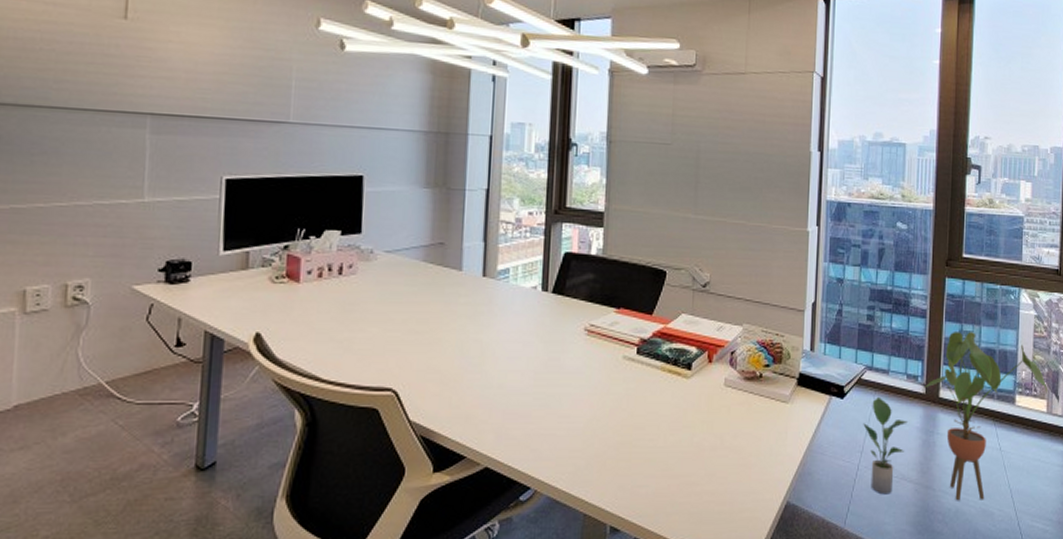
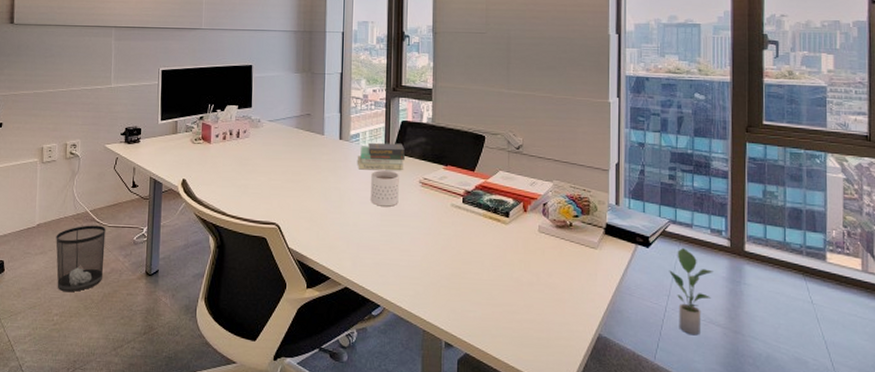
waste bin: none [46,403,132,503] -> present [56,225,106,293]
books: none [506,280,567,316] -> present [358,142,405,170]
mug: none [522,314,559,362] -> present [371,169,399,207]
house plant: present [923,332,1047,501] -> none [728,192,861,349]

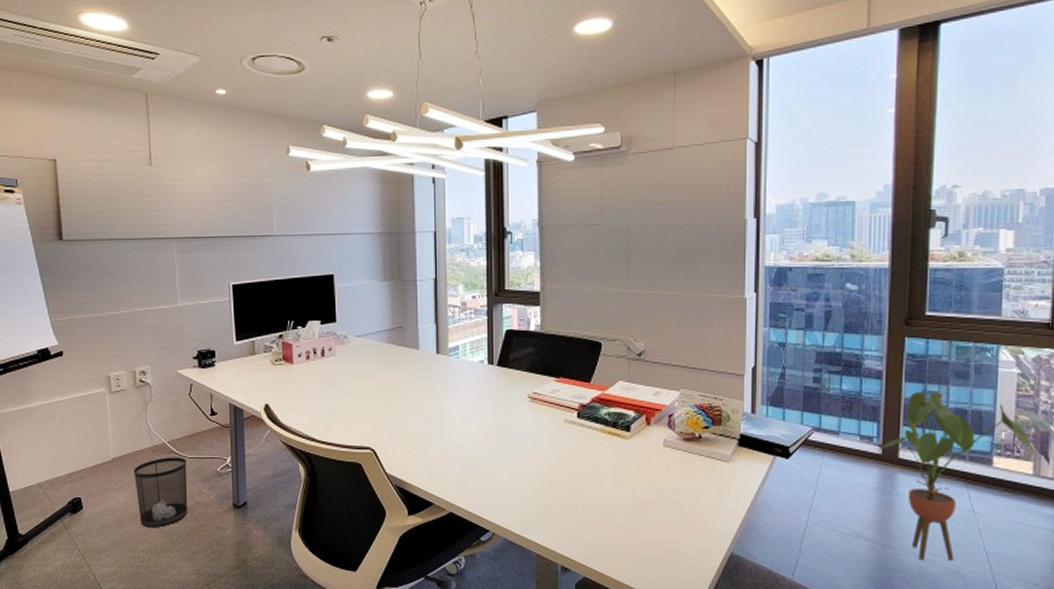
books: present [358,142,405,170] -> none [458,355,511,386]
mug: present [371,169,399,207] -> none [474,384,506,425]
potted plant: present [669,248,713,336] -> none [811,458,862,551]
house plant: none [728,192,861,349] -> present [879,392,1034,561]

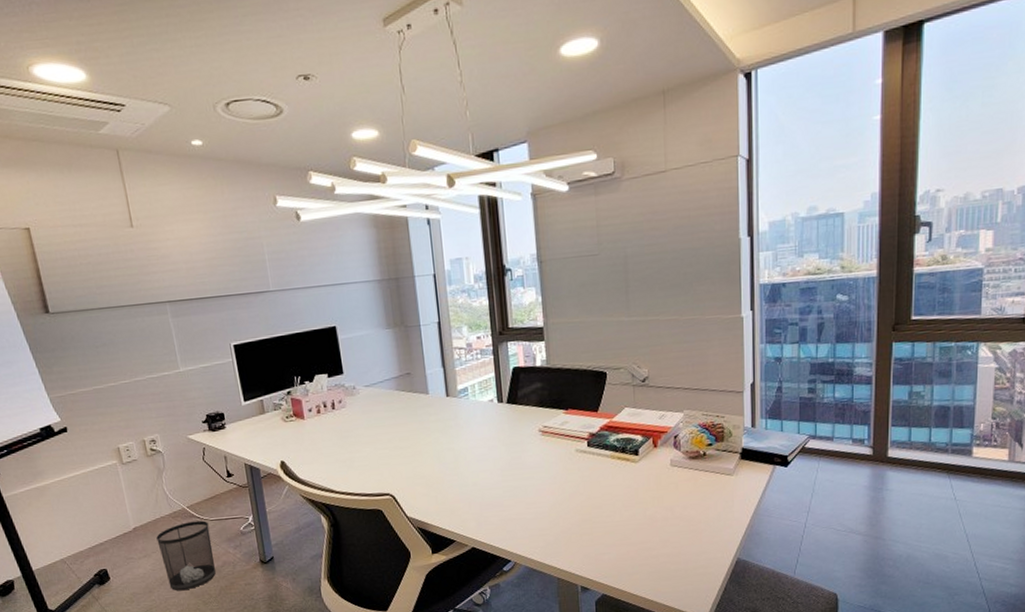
house plant: present [879,392,1034,561] -> none [870,392,1009,548]

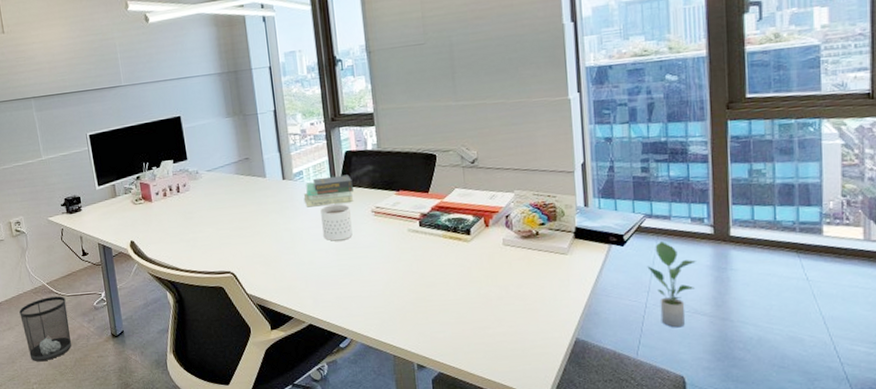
books: none [469,392,521,426] -> present [304,174,353,208]
mug: none [486,422,519,462] -> present [320,203,353,241]
potted plant: none [808,462,854,547] -> present [647,242,696,328]

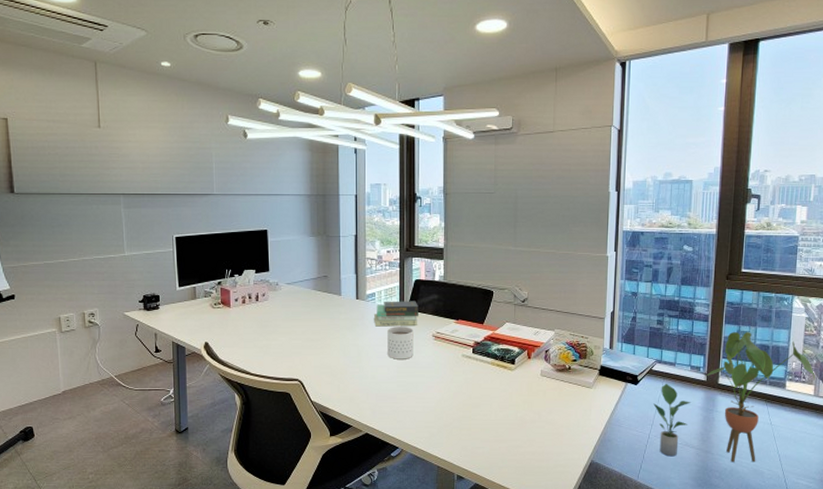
waste bin: present [19,296,72,362] -> none [83,389,134,452]
house plant: none [711,169,863,330] -> present [705,332,815,463]

